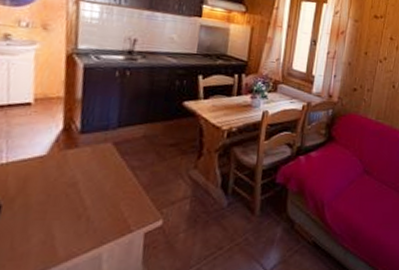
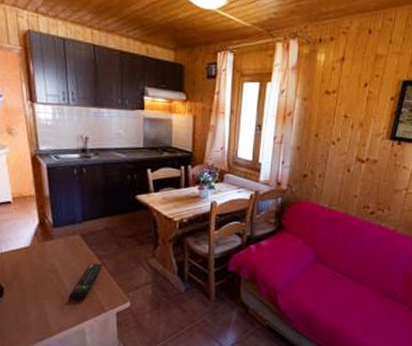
remote control: none [87,175,136,219] -> present [69,263,103,300]

